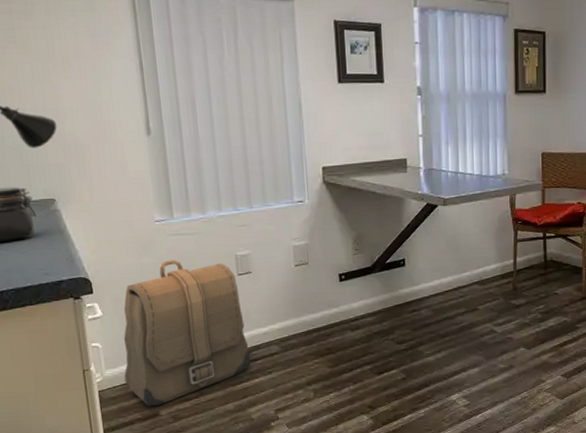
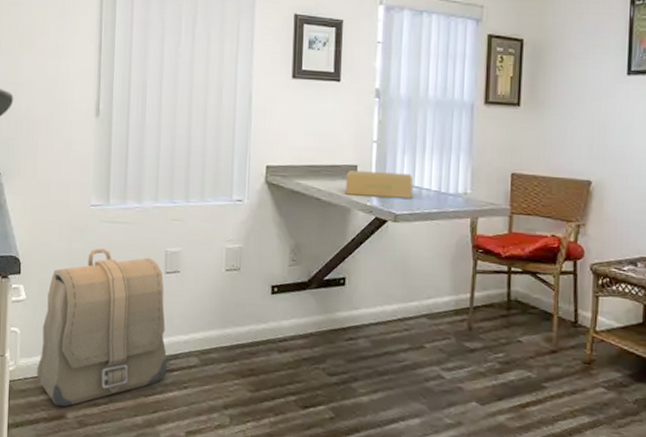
box: none [397,162,457,186] -> present [346,170,413,199]

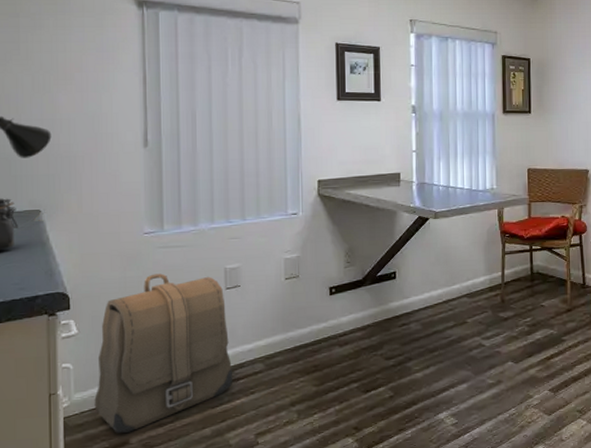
box: present [346,170,413,199] -> none [391,176,448,199]

